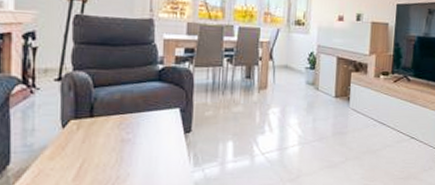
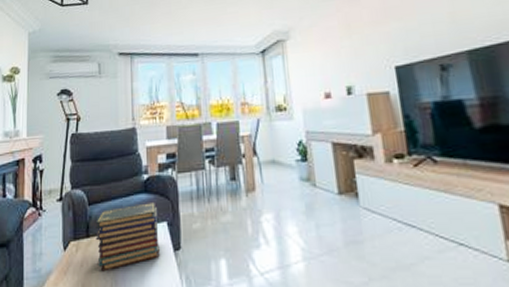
book stack: none [101,90,171,148] -> present [95,202,161,272]

